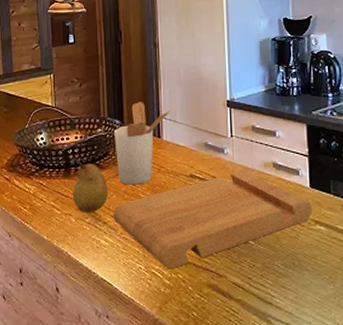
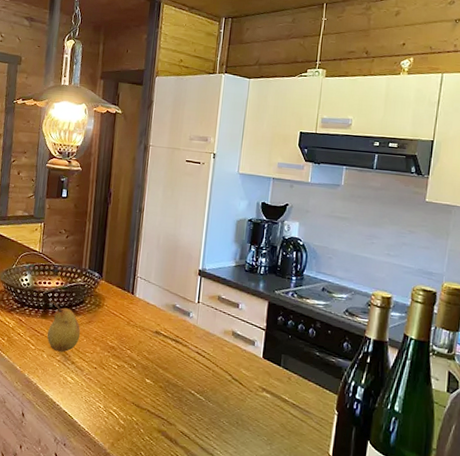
cutting board: present [113,170,312,269] -> none [81,333,262,412]
utensil holder: present [114,102,173,185] -> none [91,259,149,334]

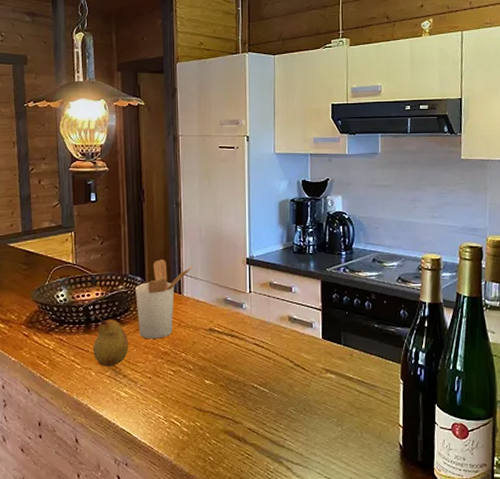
utensil holder: none [91,259,149,334] -> present [136,259,194,339]

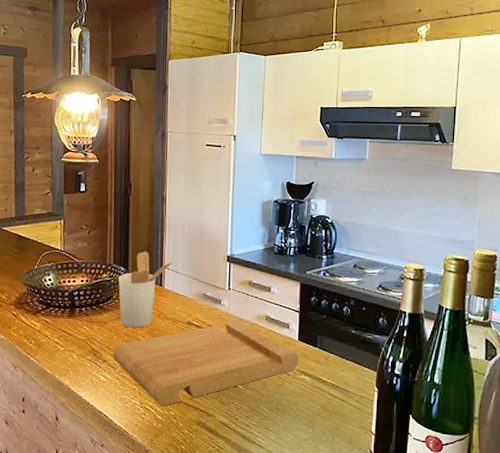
fruit: present [92,313,129,367] -> none [75,299,110,351]
cutting board: none [133,323,324,418] -> present [113,320,299,407]

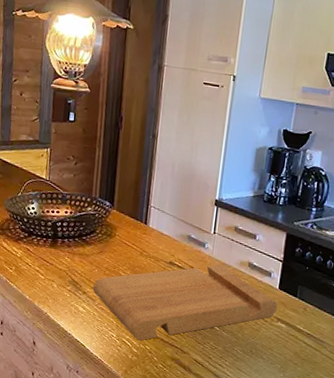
utensil holder: present [118,251,176,328] -> none [102,188,163,264]

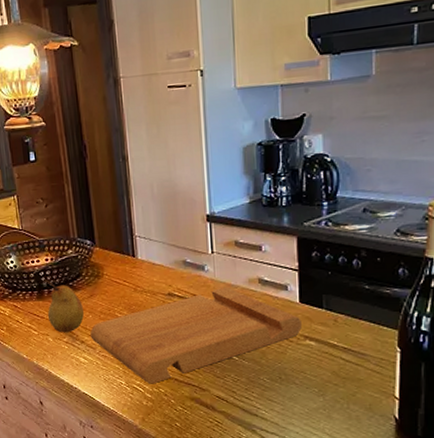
fruit: none [56,230,92,282] -> present [44,279,85,333]

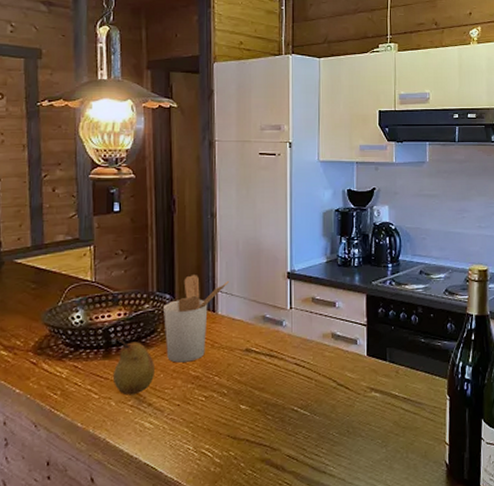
utensil holder: none [86,220,147,305] -> present [164,275,230,363]
cutting board: present [90,286,302,384] -> none [159,341,368,448]

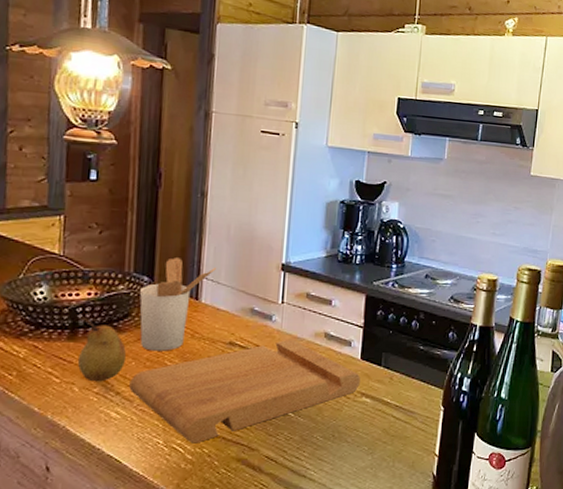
cutting board: none [159,341,368,448] -> present [129,339,360,444]

